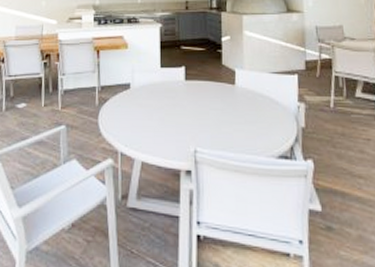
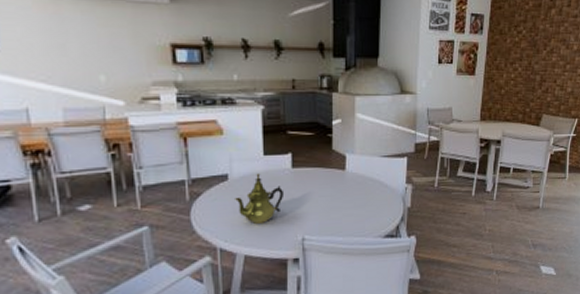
teapot: none [135,83,178,131] -> present [235,173,285,224]

